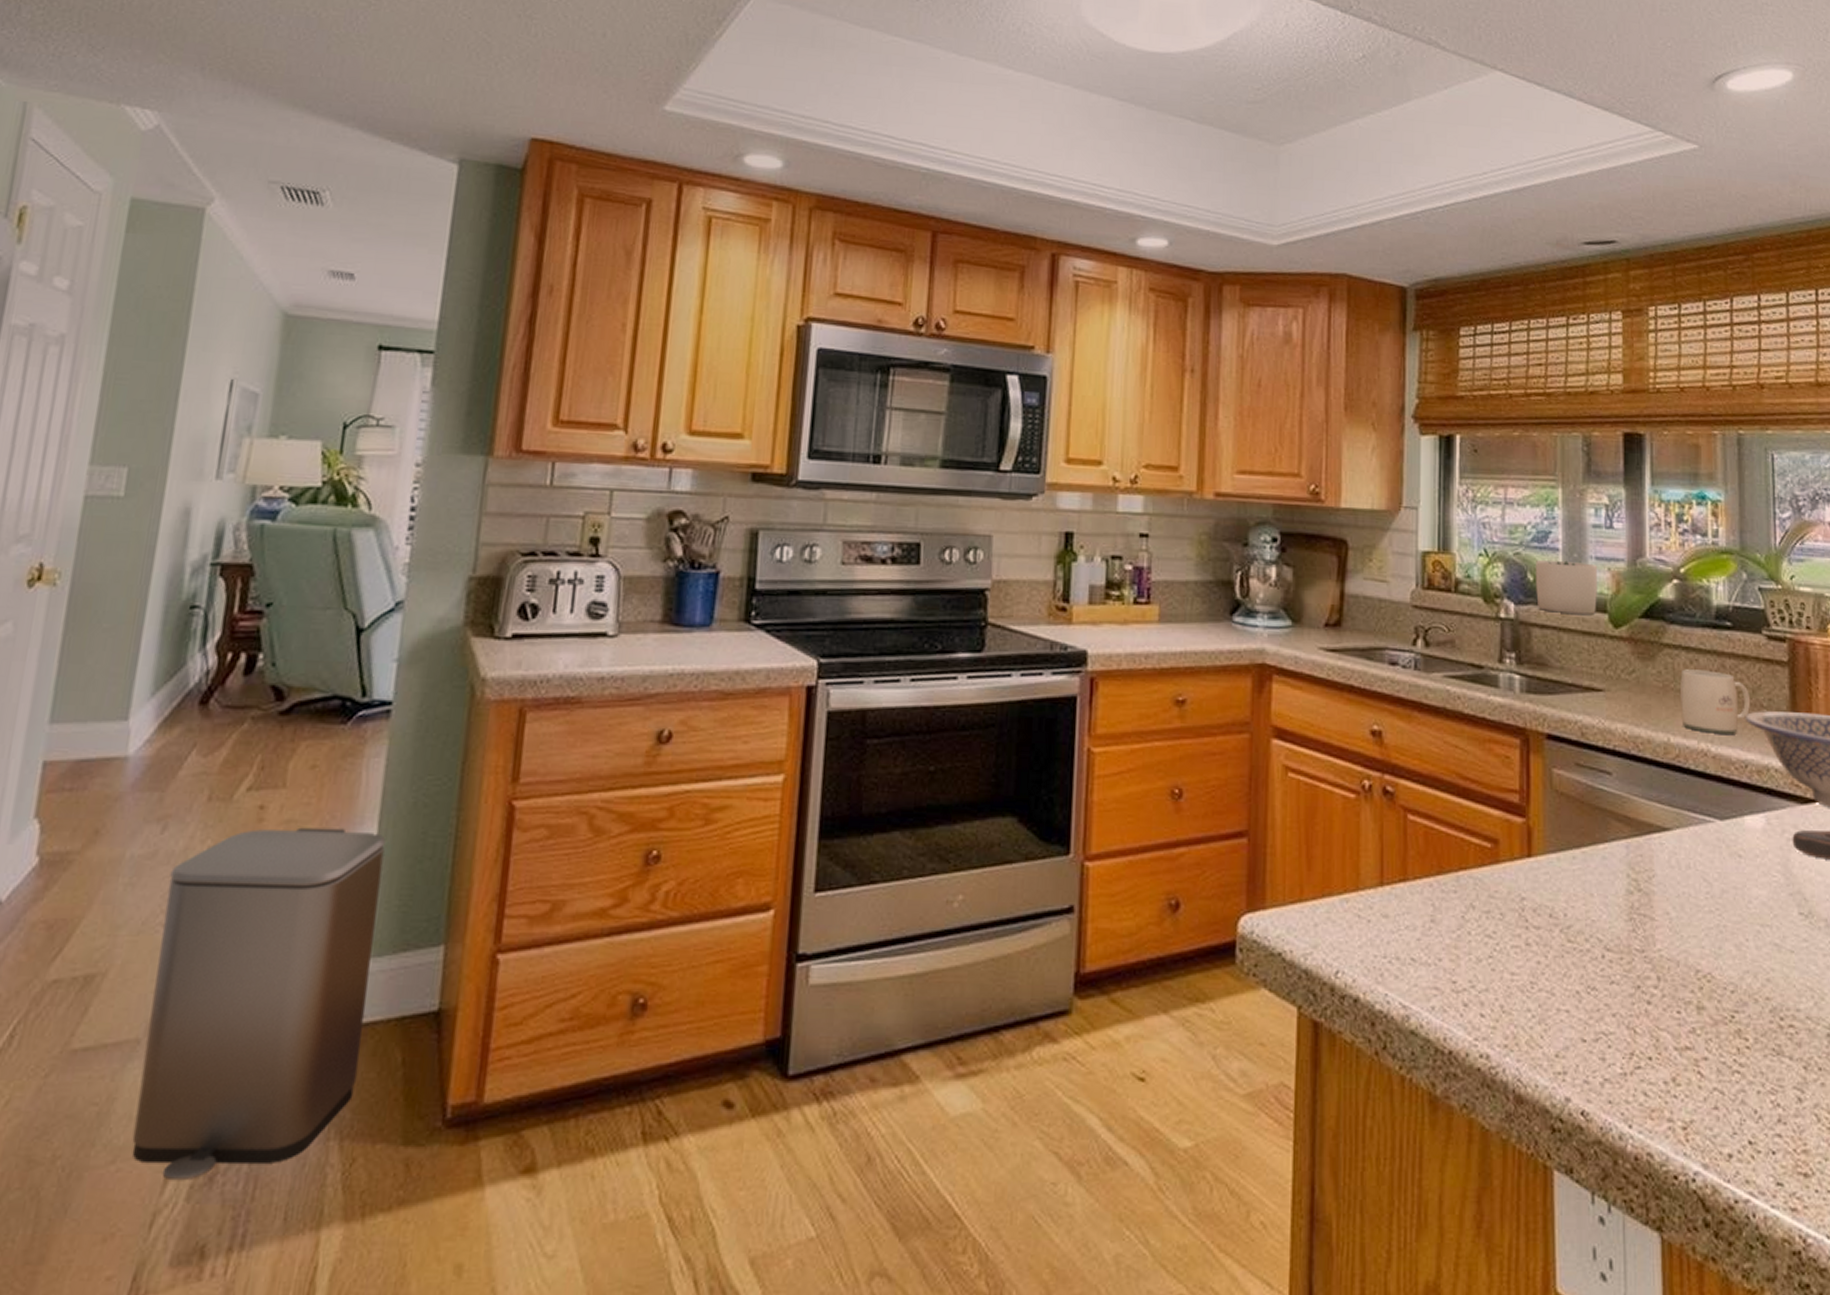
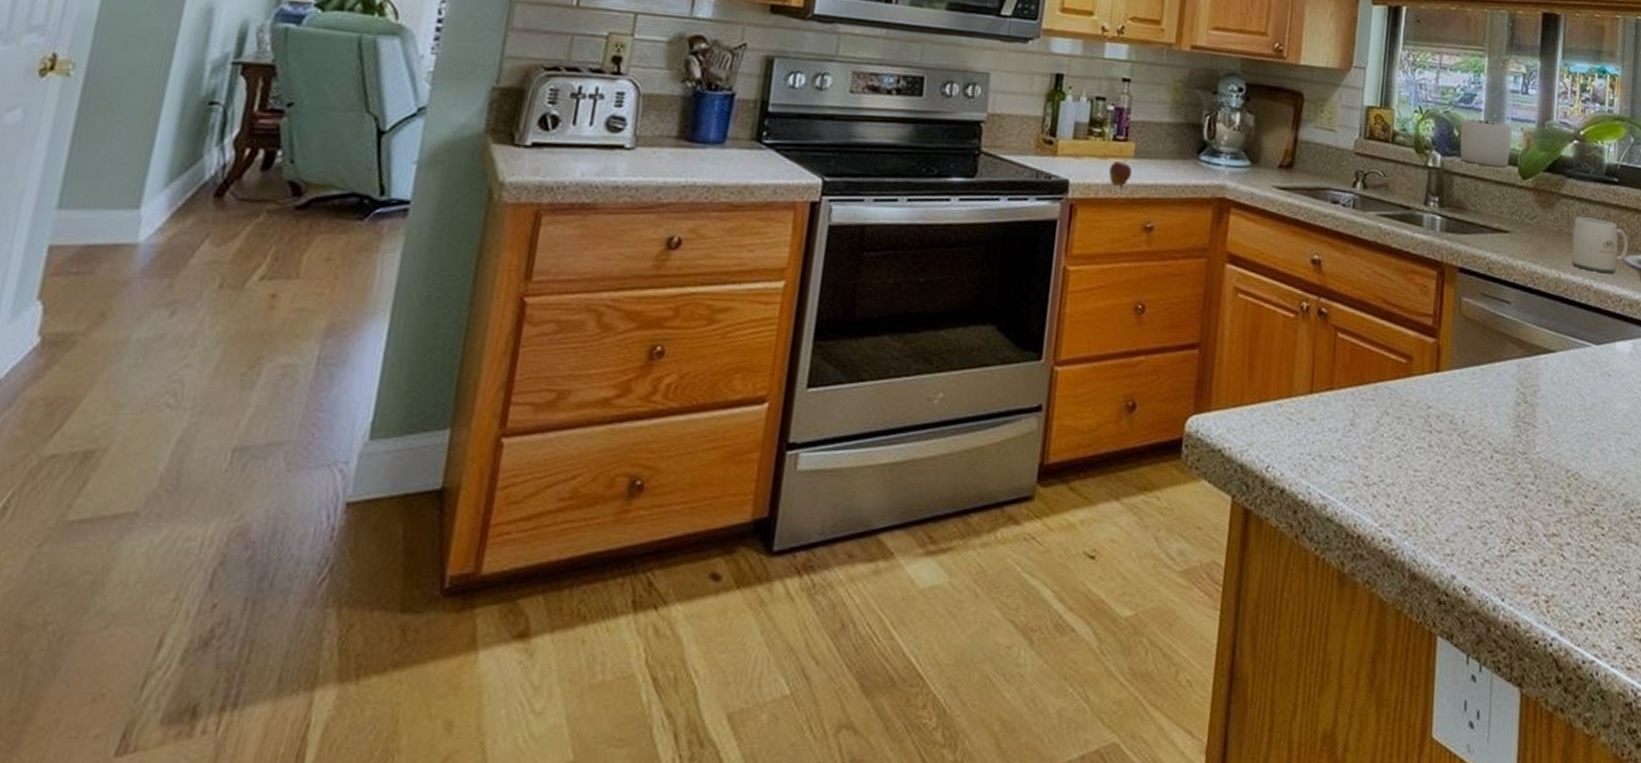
pedal bin: present [132,827,386,1181] -> none [126,316,397,645]
fruit: none [1132,624,1158,655] -> present [1109,158,1133,186]

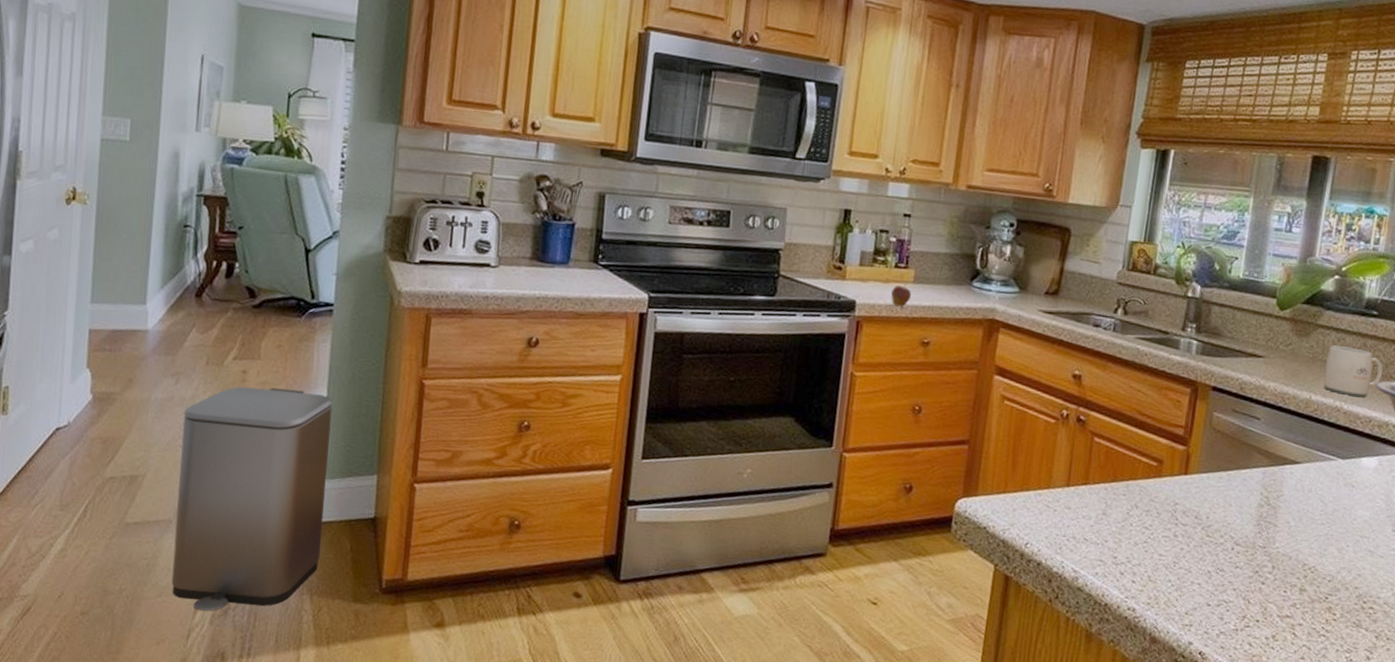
pedal bin: none [126,316,397,645] -> present [171,386,333,612]
planter: present [1460,118,1512,167] -> none [1219,254,1273,299]

